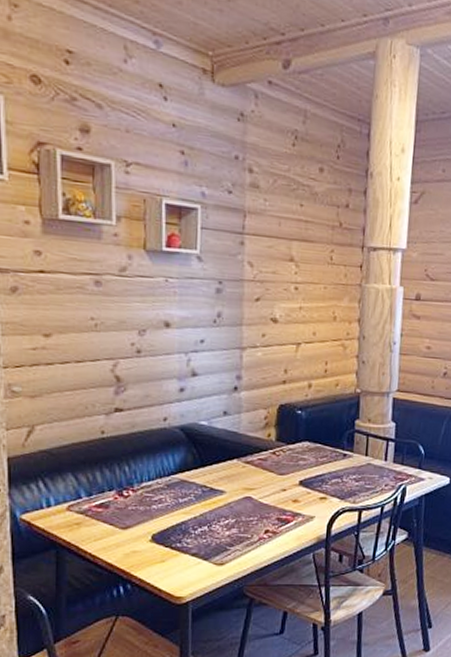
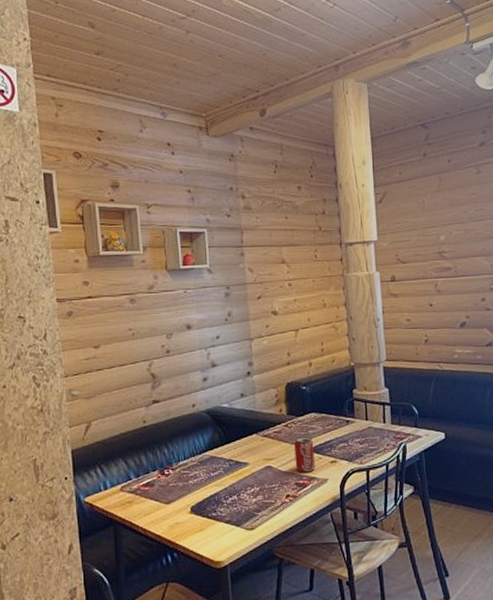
beverage can: none [279,466,303,507] -> present [294,436,315,473]

